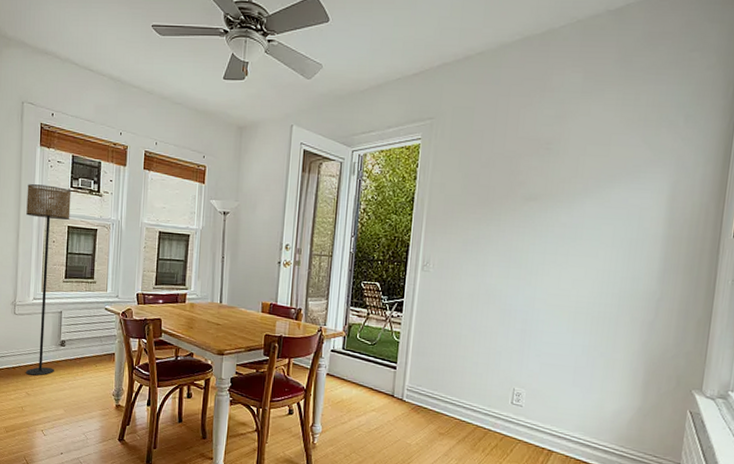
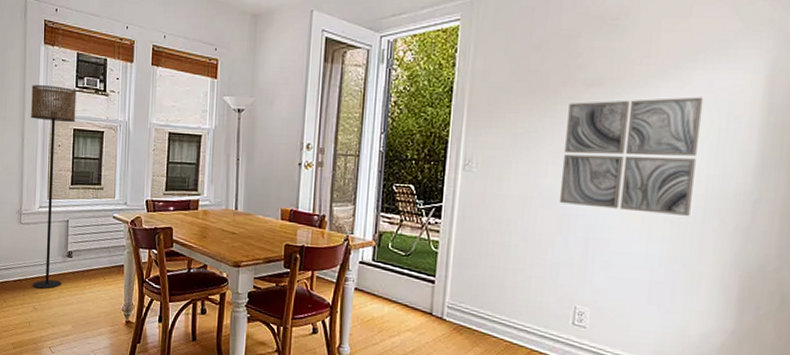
wall art: none [501,211,619,313] -> present [559,97,704,217]

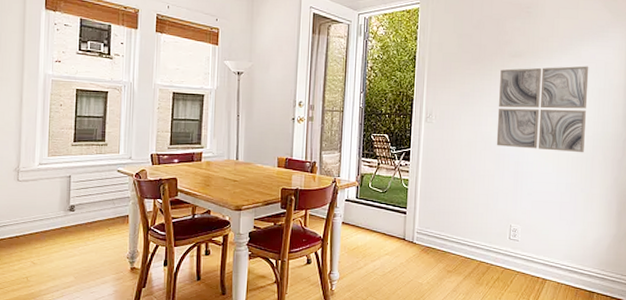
floor lamp: present [31,85,77,289] -> none [30,47,80,244]

